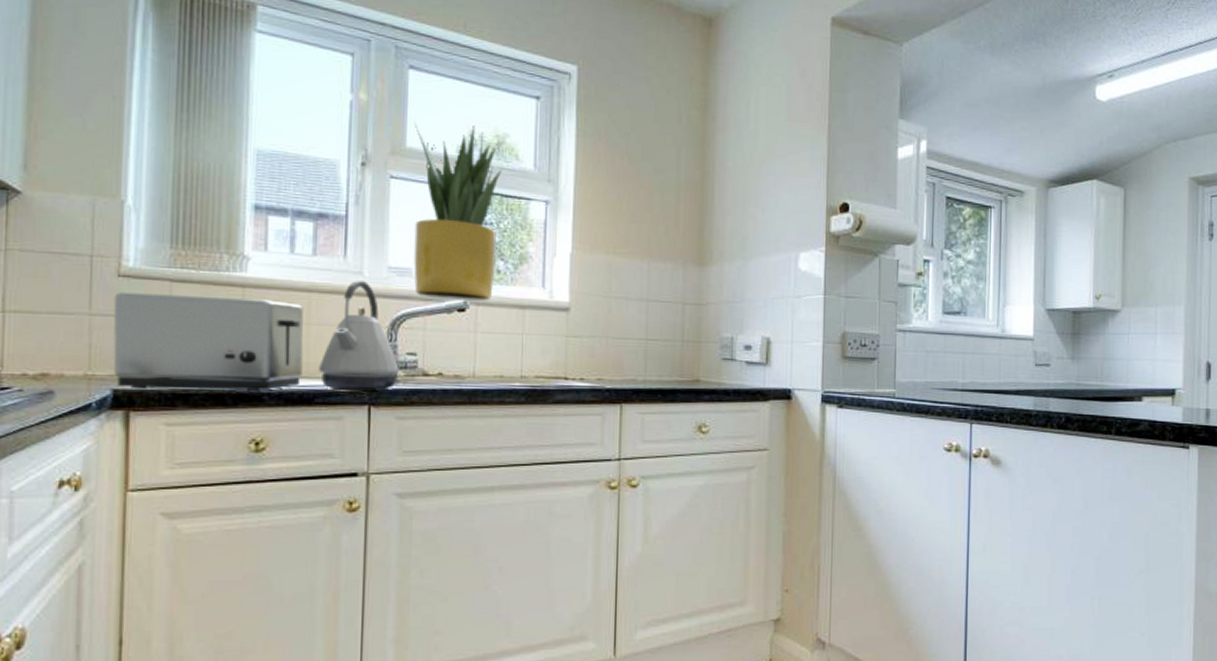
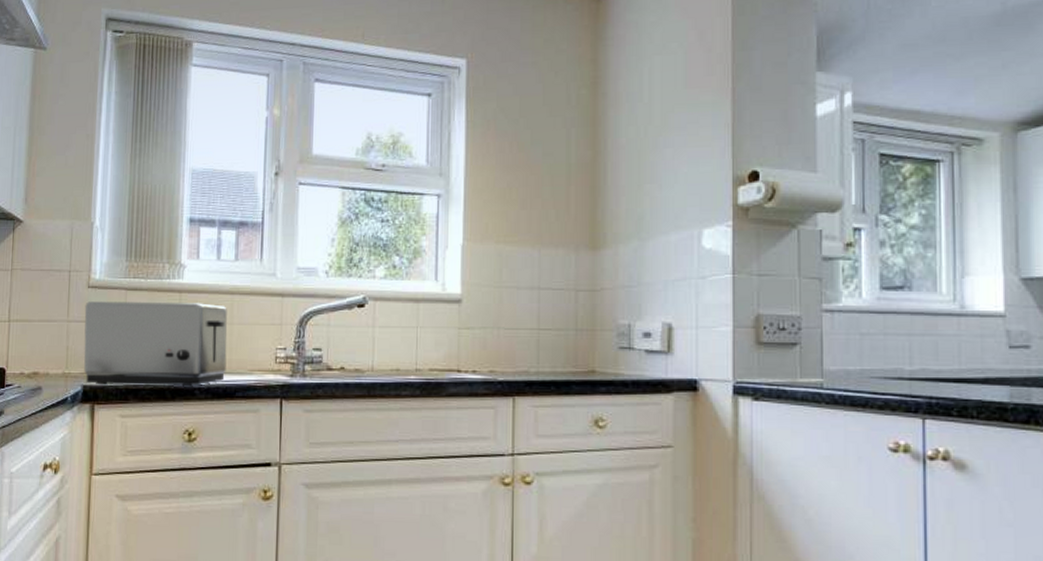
kettle: present [319,279,399,391] -> none [239,281,306,385]
planter: present [413,120,503,302] -> none [319,128,398,298]

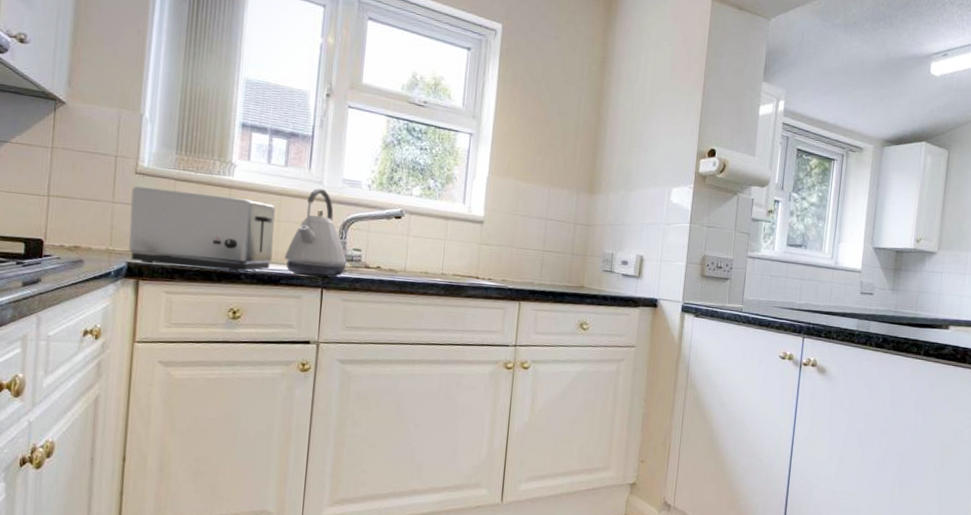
kettle: none [239,281,306,385] -> present [285,187,347,278]

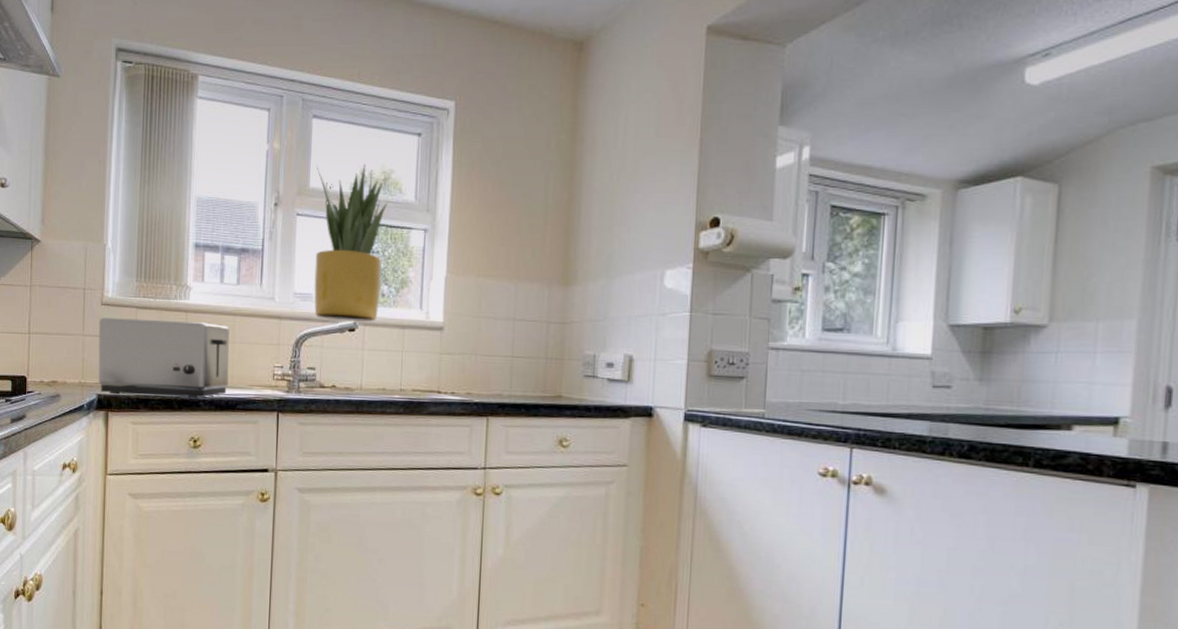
kettle: present [285,187,347,278] -> none [240,304,301,400]
planter: none [362,61,438,212] -> present [314,163,389,323]

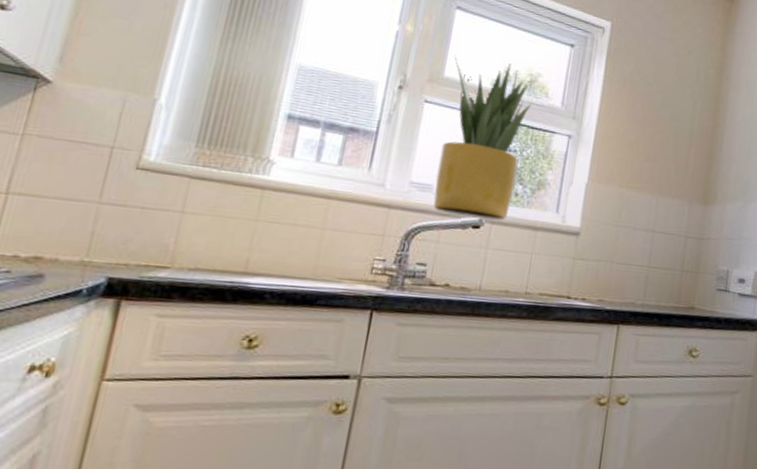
toaster: present [98,318,230,398] -> none [112,184,320,289]

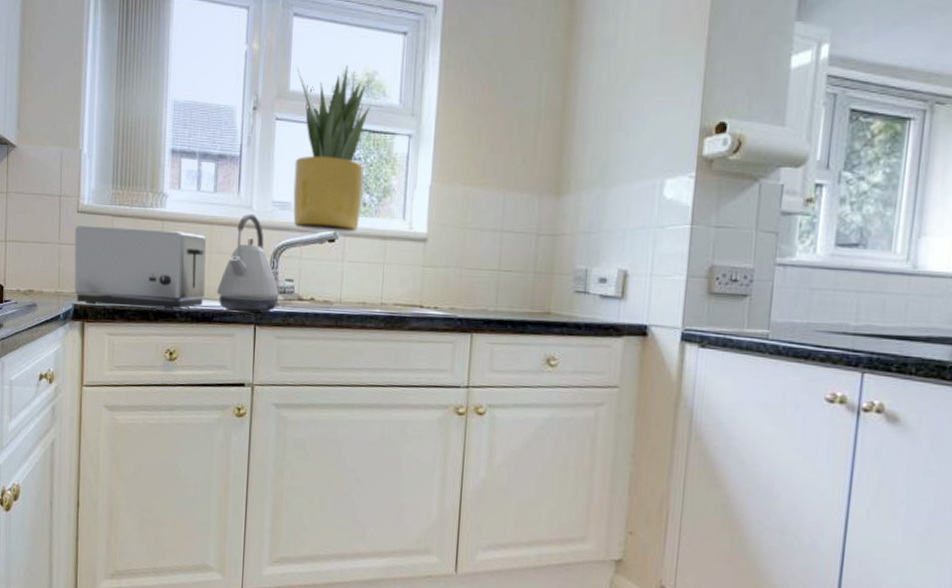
toaster: none [112,184,320,289] -> present [74,226,206,309]
kettle: none [326,191,407,297] -> present [217,213,279,313]

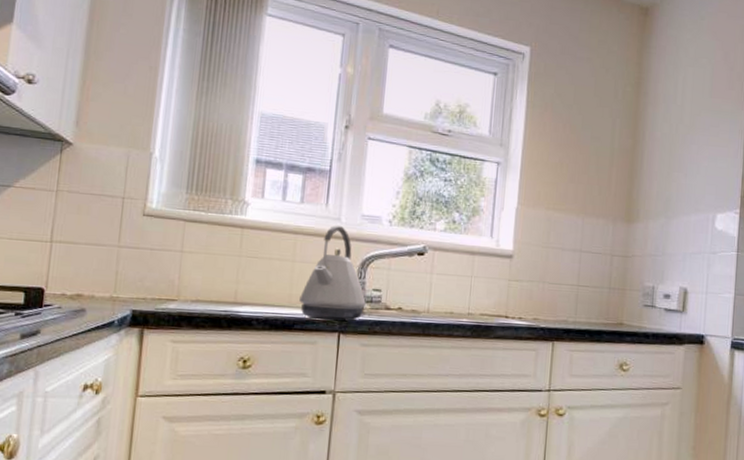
toaster: present [74,226,206,309] -> none [134,229,290,316]
planter: present [293,64,372,233] -> none [382,91,463,248]

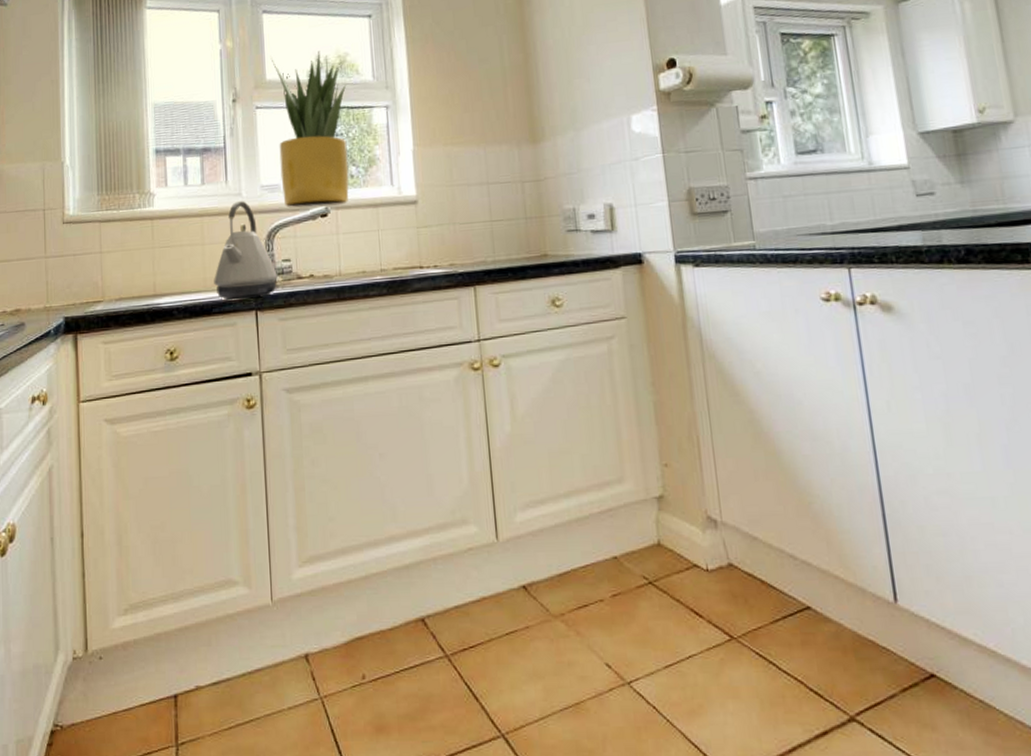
planter: none [382,91,463,248] -> present [270,51,349,209]

